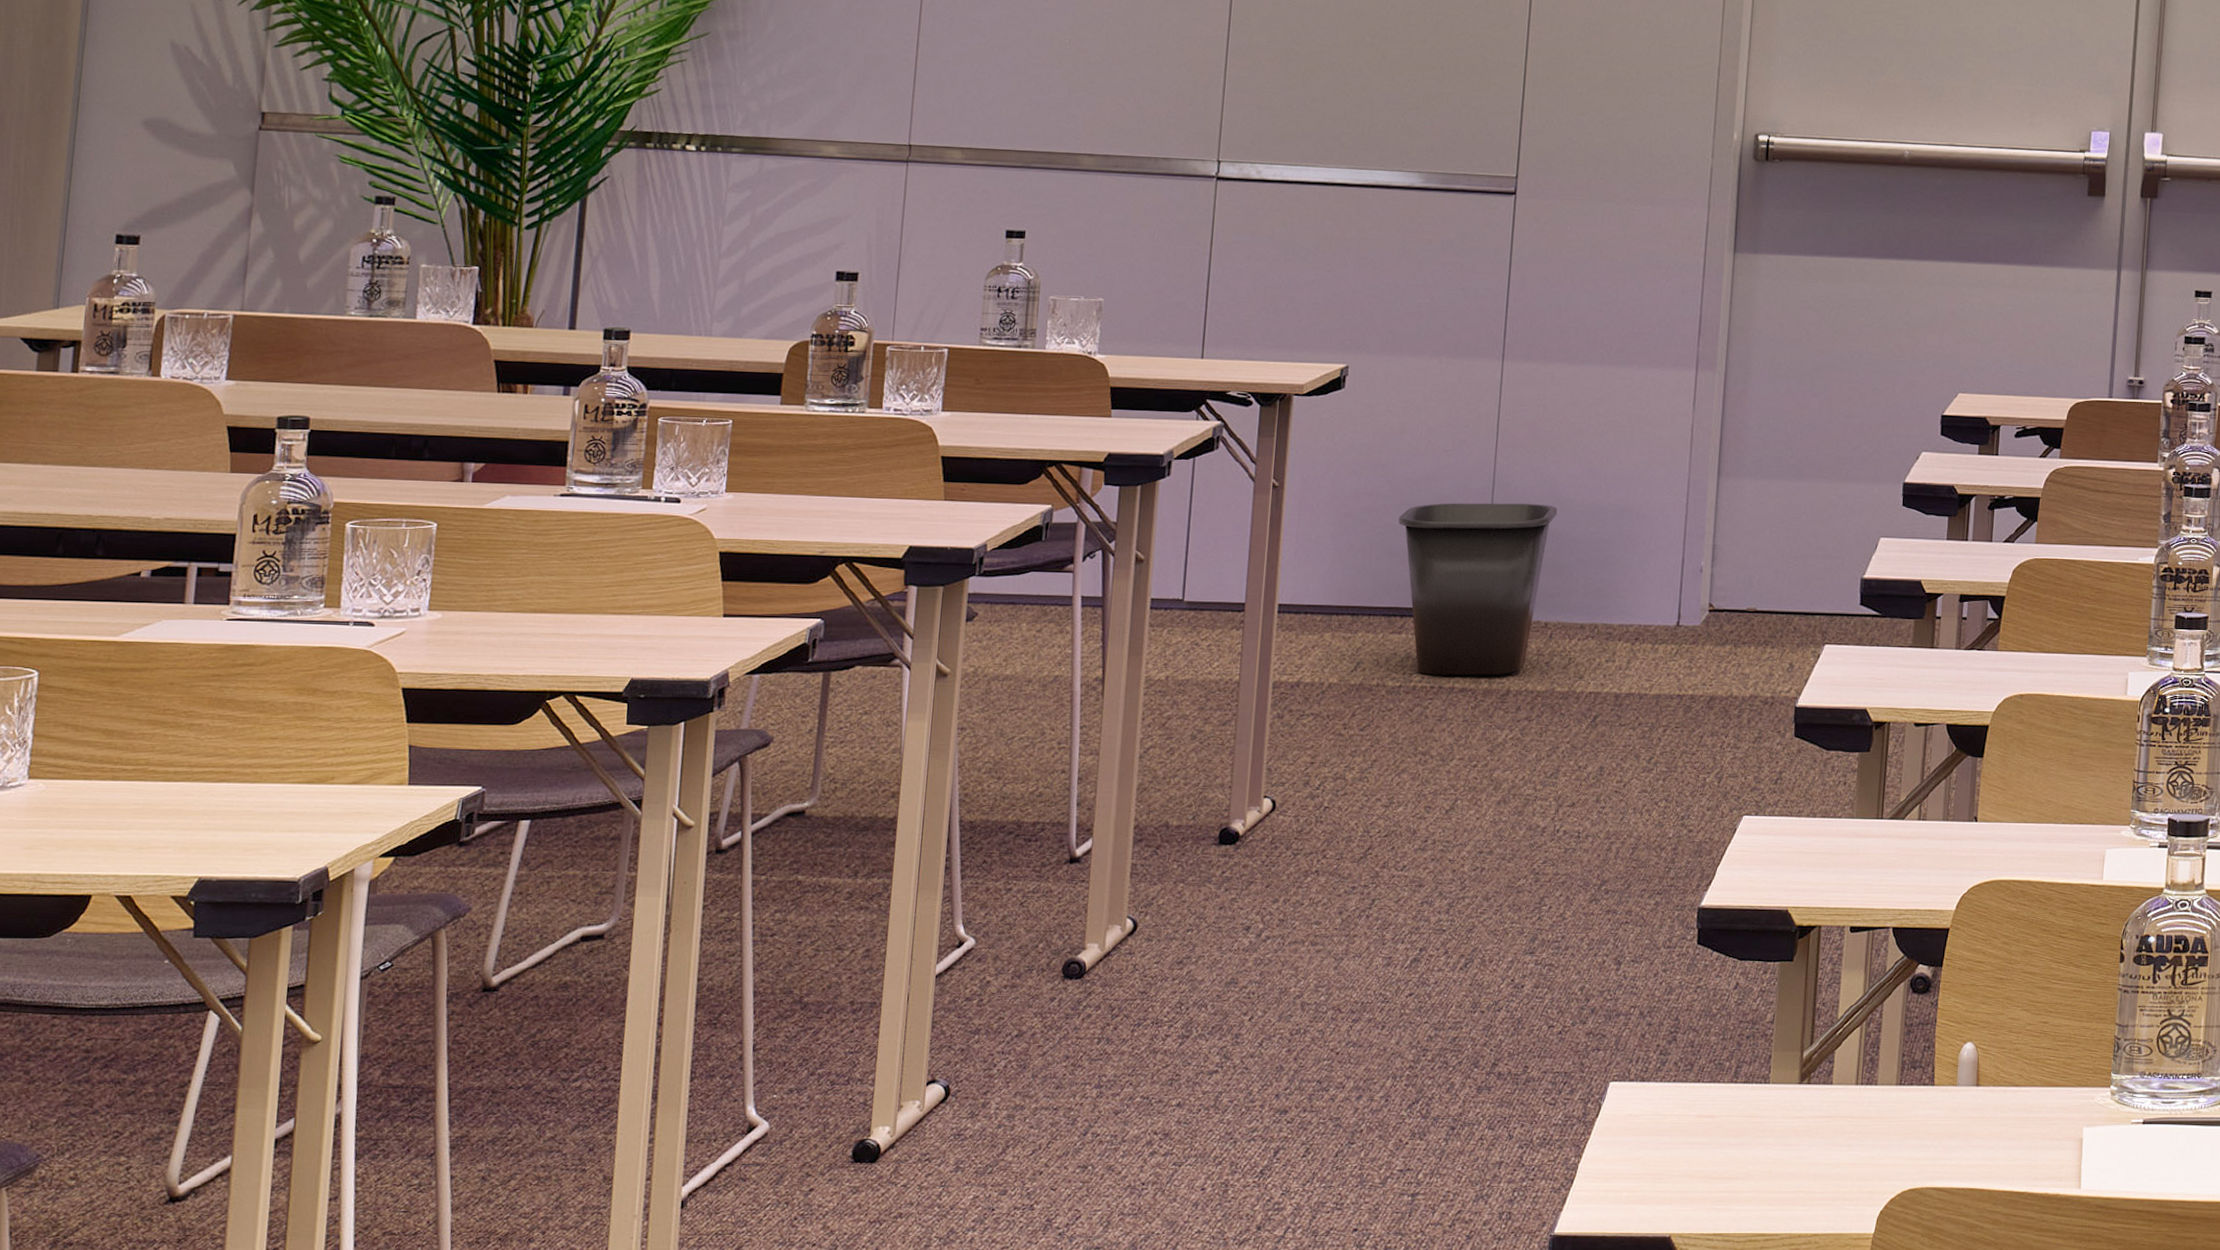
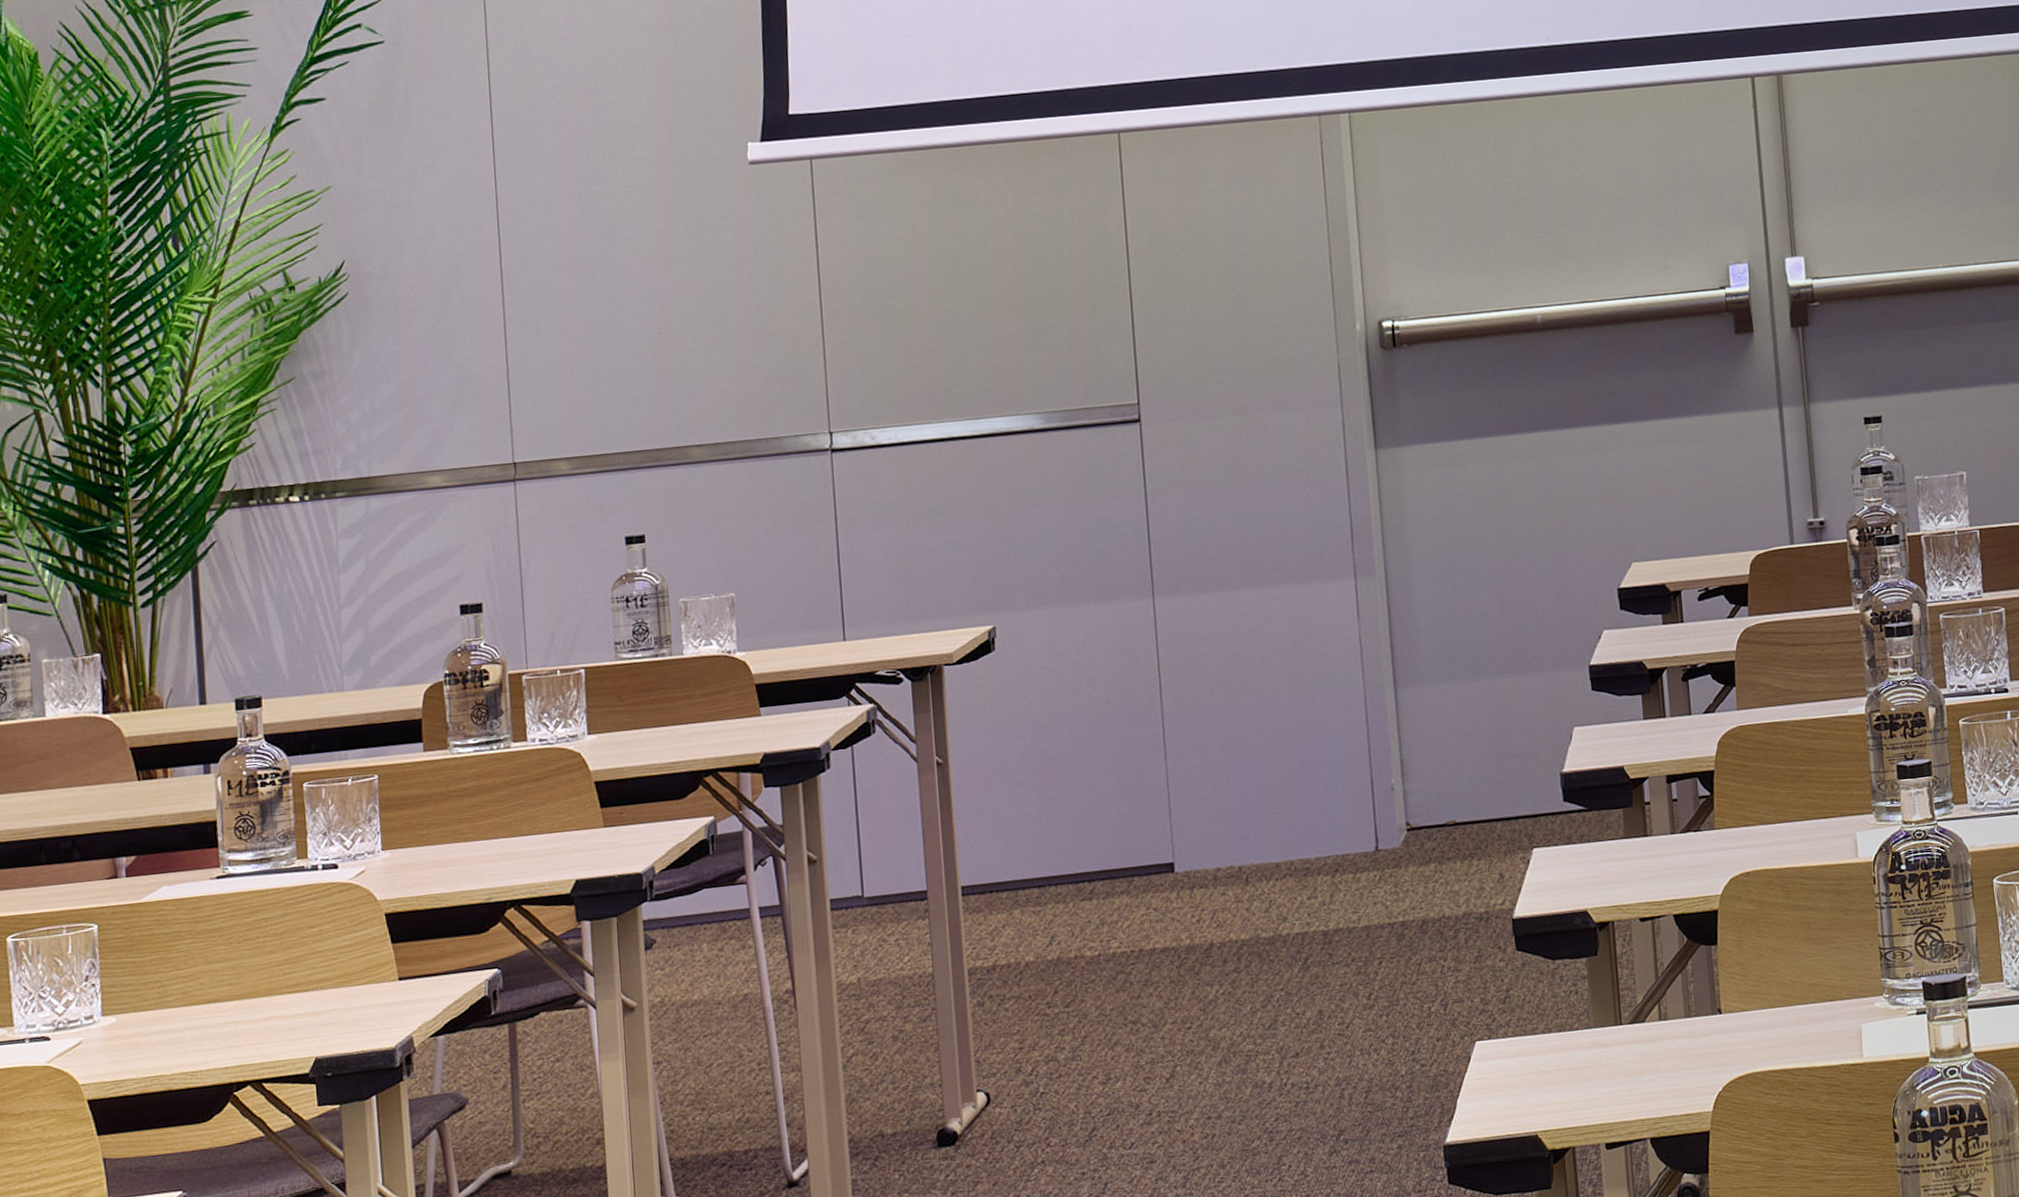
waste bin: present [1399,502,1558,676] -> none [1071,742,1234,939]

